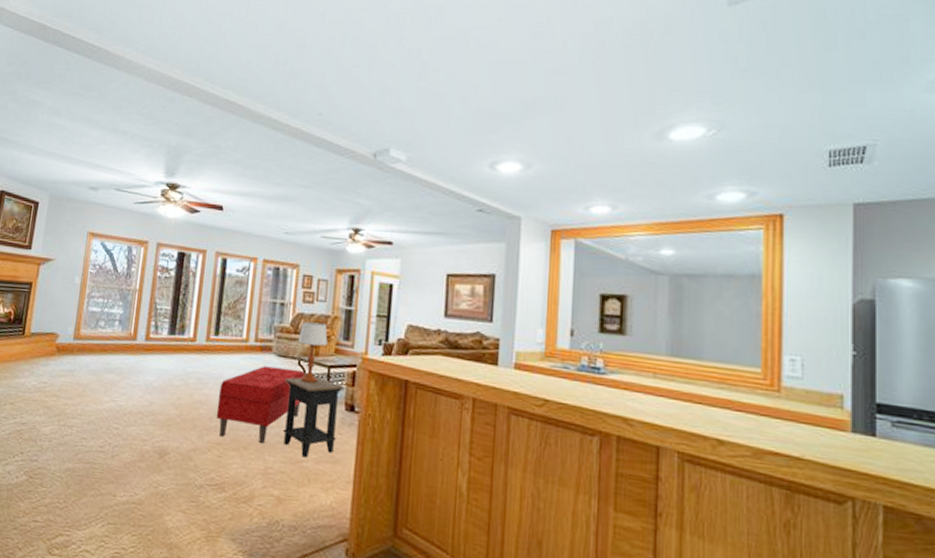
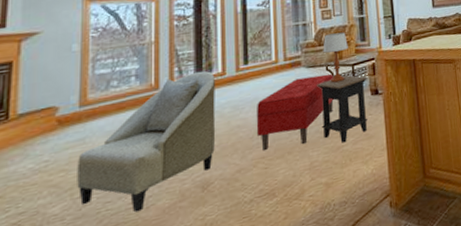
armchair: none [63,331,186,458] -> present [77,71,216,213]

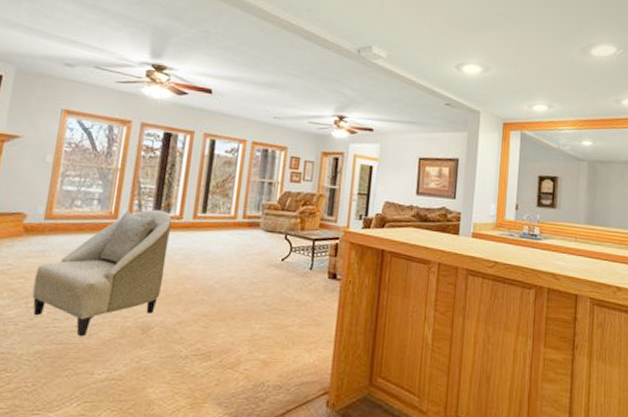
bench: present [256,73,334,150] -> none [202,240,292,313]
side table: present [317,75,368,143] -> none [270,249,328,323]
table lamp: present [323,32,348,83] -> none [285,199,313,256]

